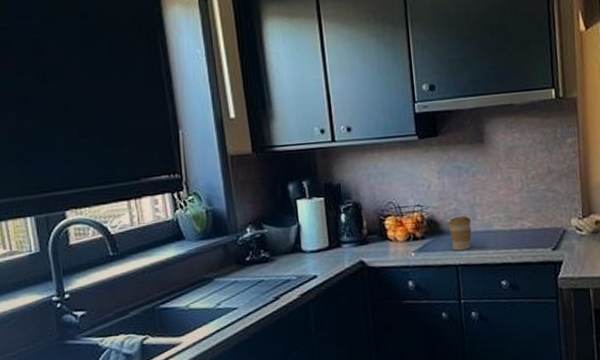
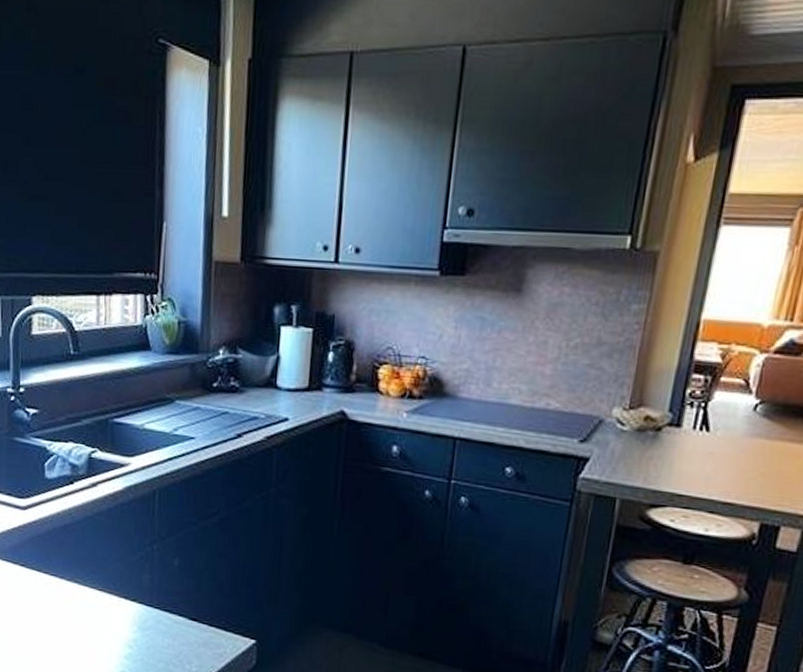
coffee cup: present [448,216,472,251] -> none [454,379,485,422]

